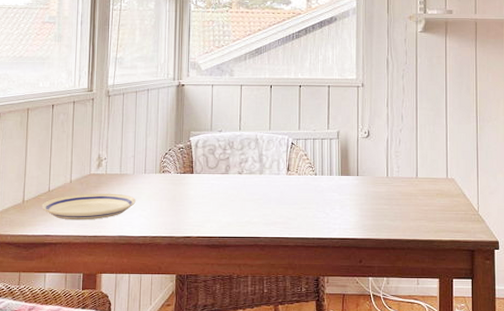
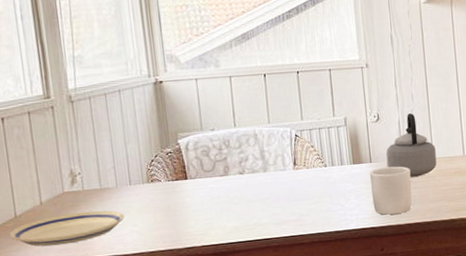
mug: none [355,182,394,228] -> present [369,166,412,215]
teapot: none [372,133,420,194] -> present [386,113,437,177]

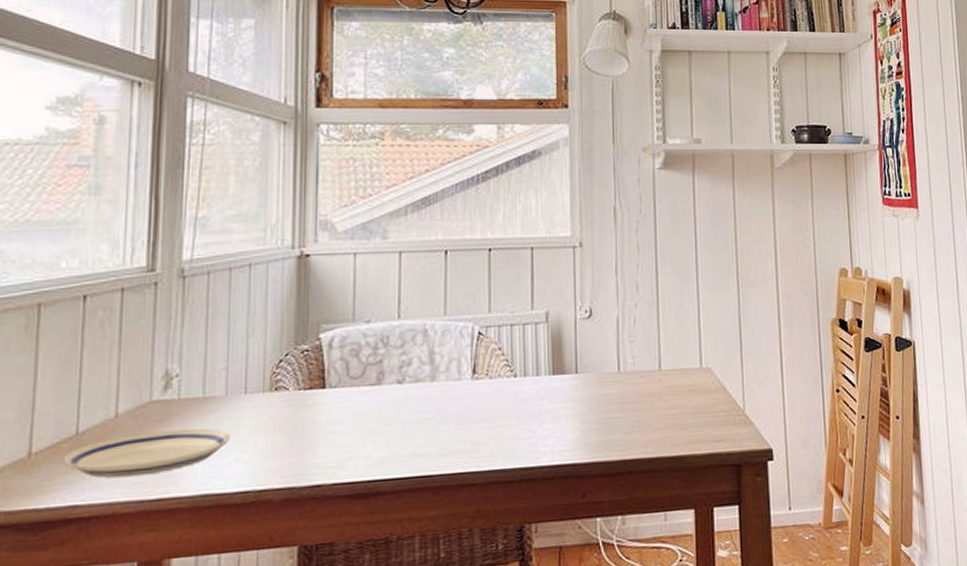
mug: present [369,166,412,215] -> none [573,379,629,447]
teapot: present [386,113,437,177] -> none [597,309,665,395]

